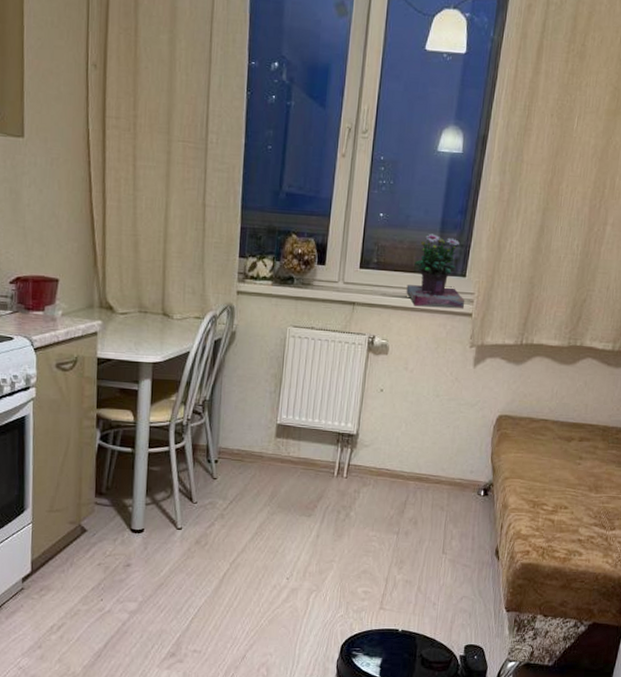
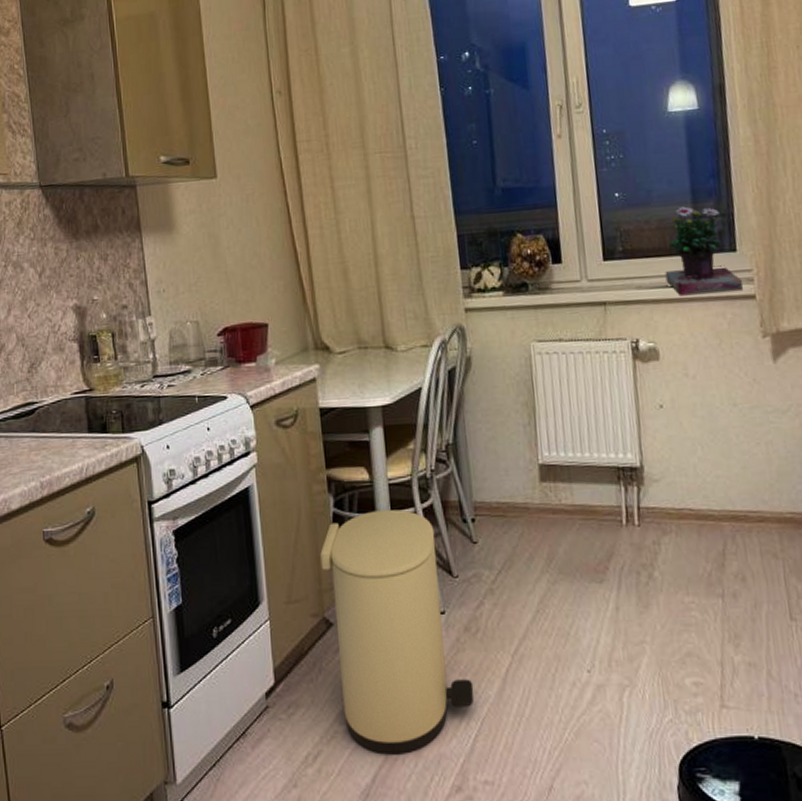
pedal bin: none [82,446,196,629] -> present [320,509,474,755]

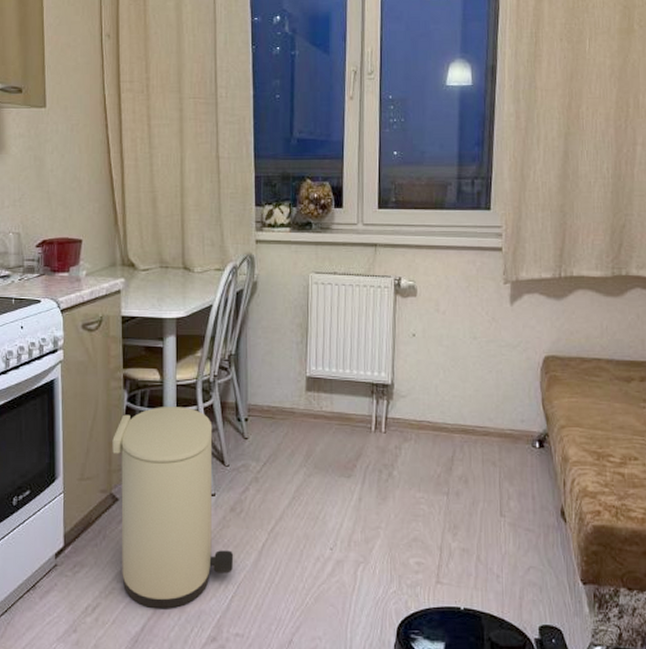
potted flower: present [665,206,744,296] -> none [429,168,493,244]

